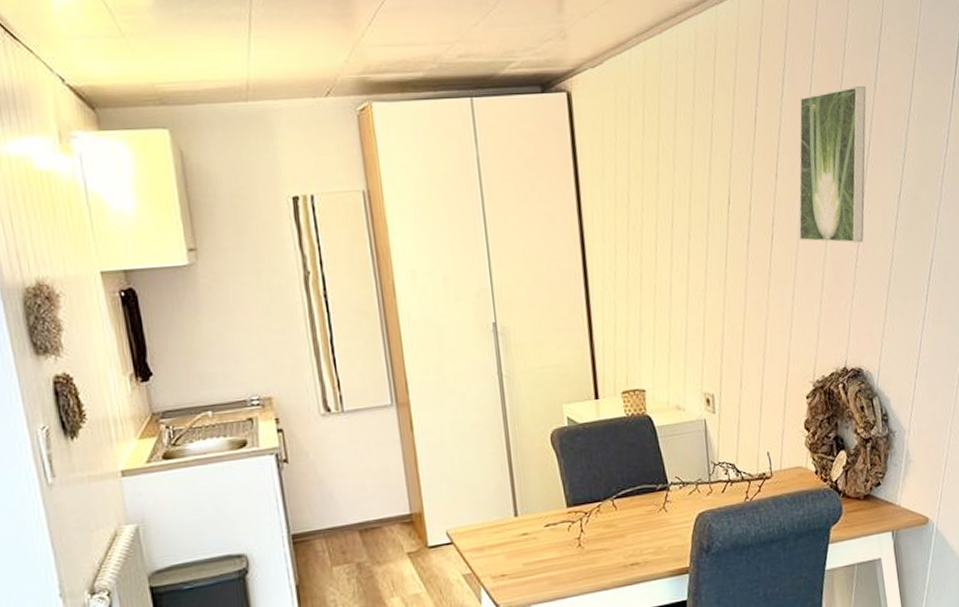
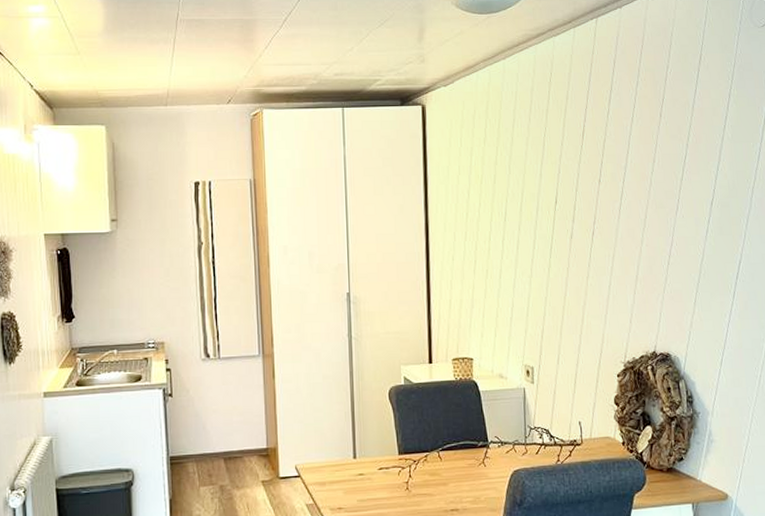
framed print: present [798,85,867,243] -> none [617,106,685,243]

